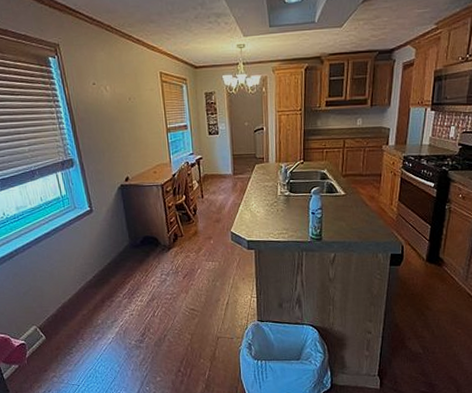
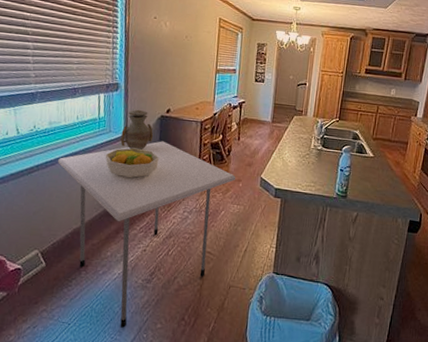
dining table: none [33,210,206,384] -> present [58,141,235,328]
fruit bowl: none [75,220,128,251] -> present [105,148,159,179]
vase: none [86,182,118,223] -> present [120,109,154,150]

